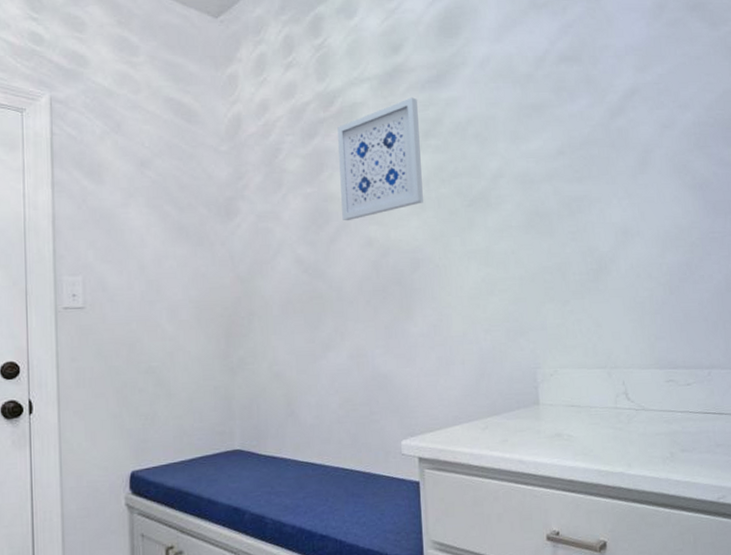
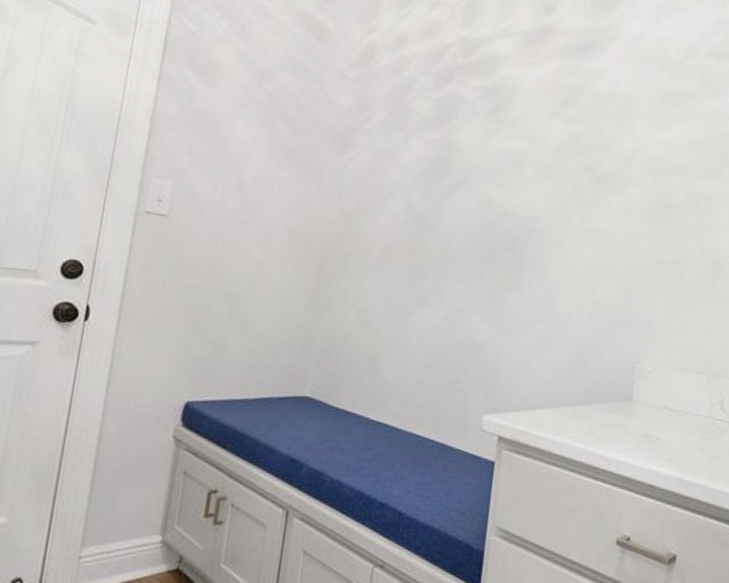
wall art: present [337,97,423,221] -> none [463,61,562,176]

